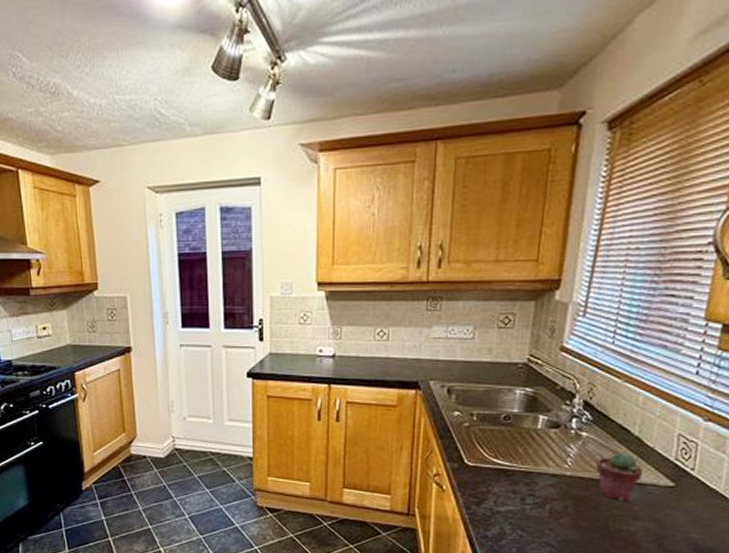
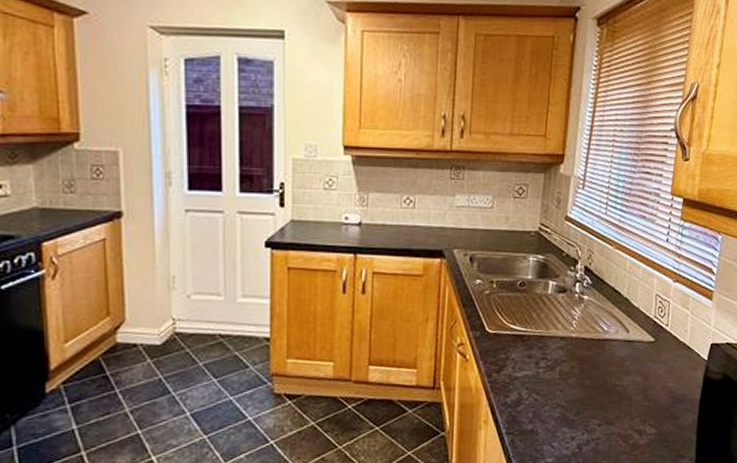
potted succulent: present [595,452,643,502] -> none [595,313,631,359]

